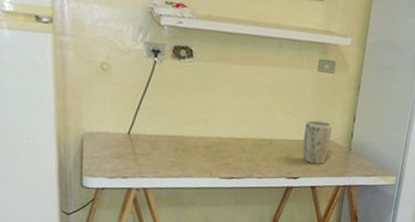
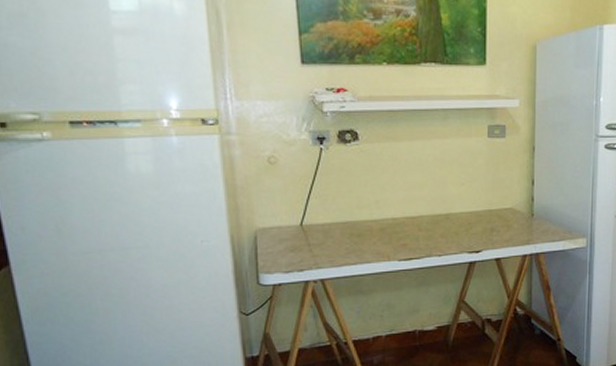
plant pot: present [303,120,332,164] -> none [482,188,510,234]

